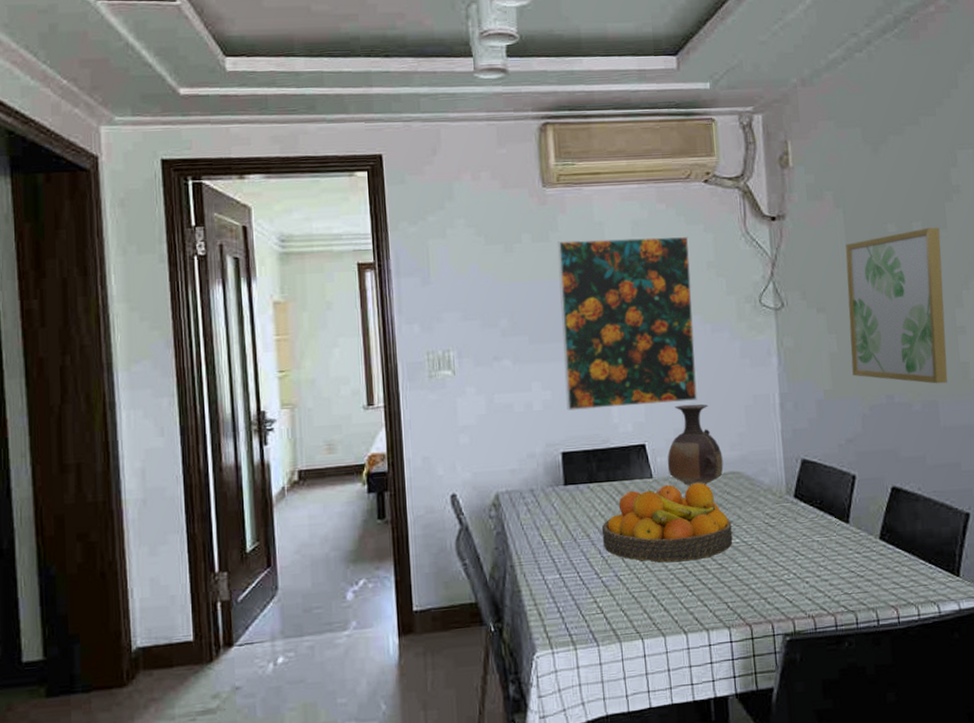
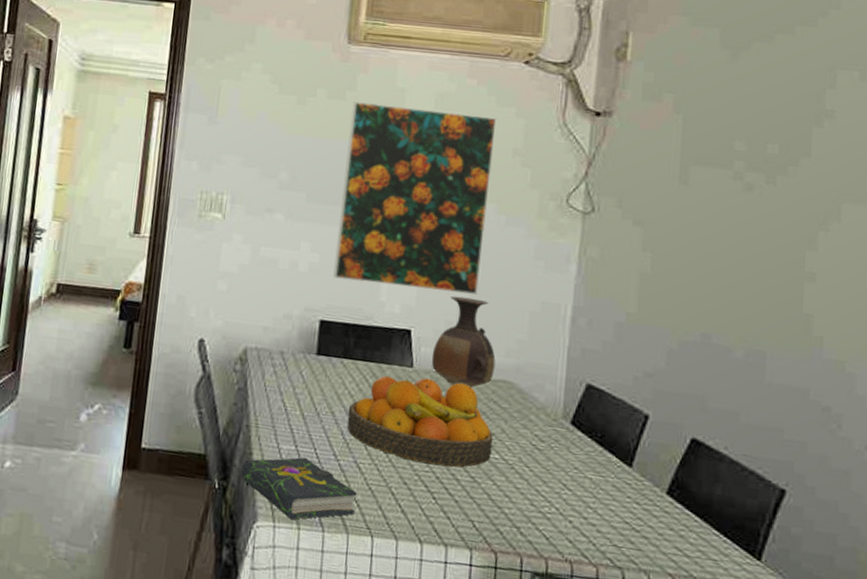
book: none [513,582,623,643] -> present [241,457,356,520]
wall art: present [845,227,948,384] -> none [664,152,801,334]

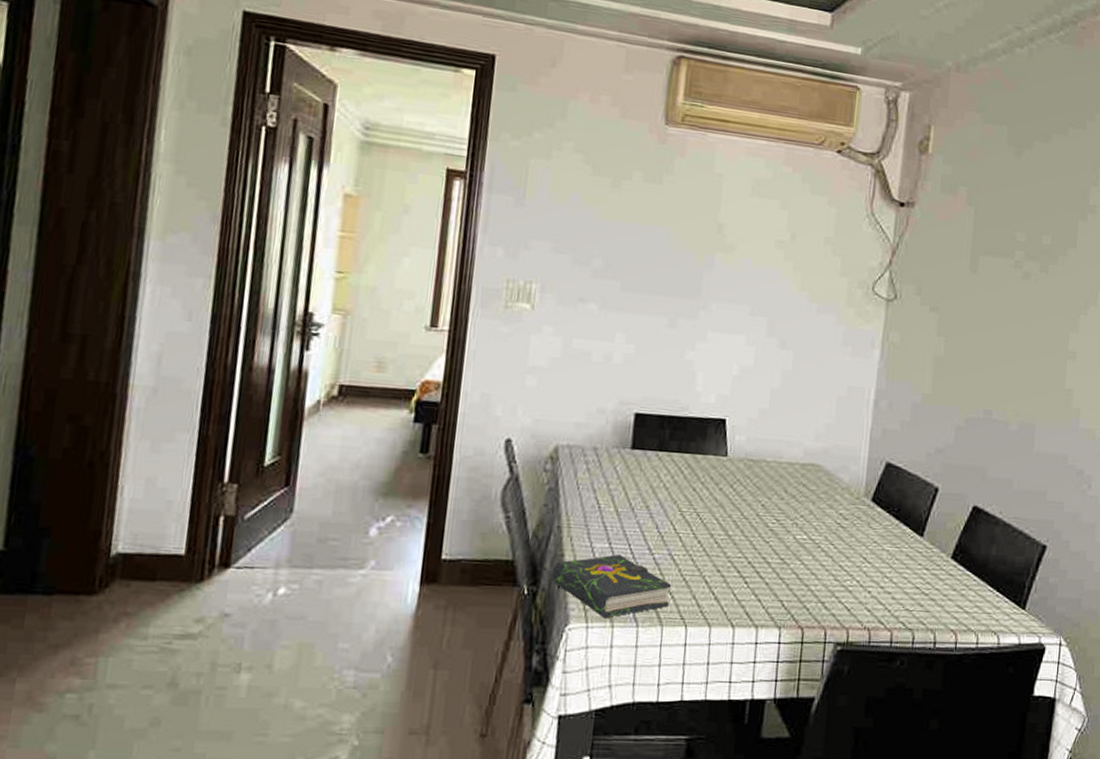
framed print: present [333,102,497,296] -> none [649,186,810,383]
fruit bowl: present [347,376,493,468] -> none [662,466,802,551]
vase: present [431,295,496,388] -> none [745,383,805,473]

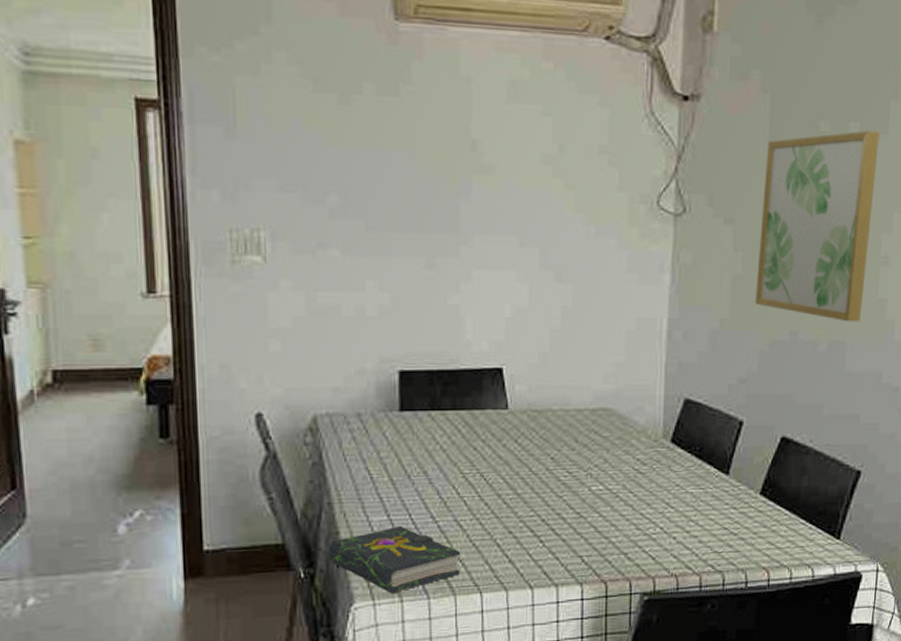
wall art: none [954,243,1069,408] -> present [755,130,880,322]

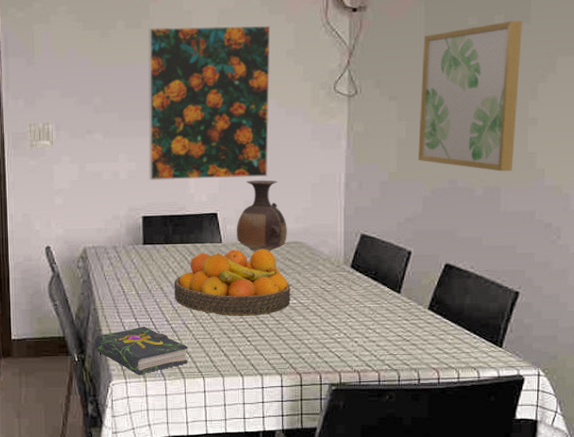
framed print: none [408,97,579,321] -> present [148,25,271,181]
fruit bowl: none [442,417,596,509] -> present [174,249,291,316]
vase: none [527,323,594,422] -> present [236,180,287,252]

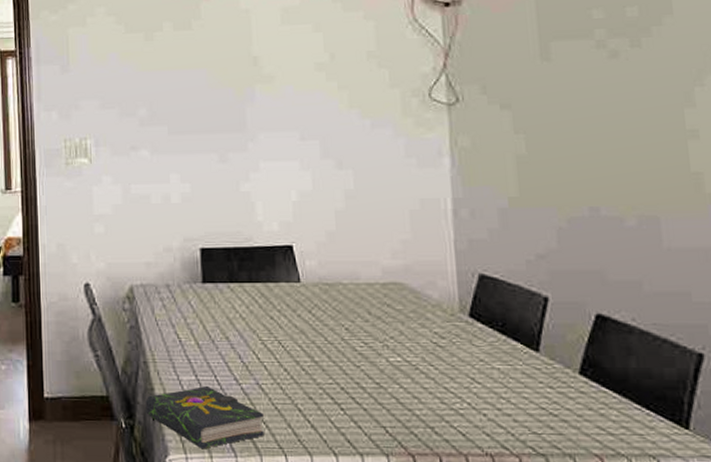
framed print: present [148,25,271,181] -> none [200,23,355,206]
fruit bowl: present [174,249,291,316] -> none [242,291,394,376]
vase: present [236,180,287,252] -> none [317,205,383,295]
wall art: present [418,20,522,172] -> none [537,12,674,197]

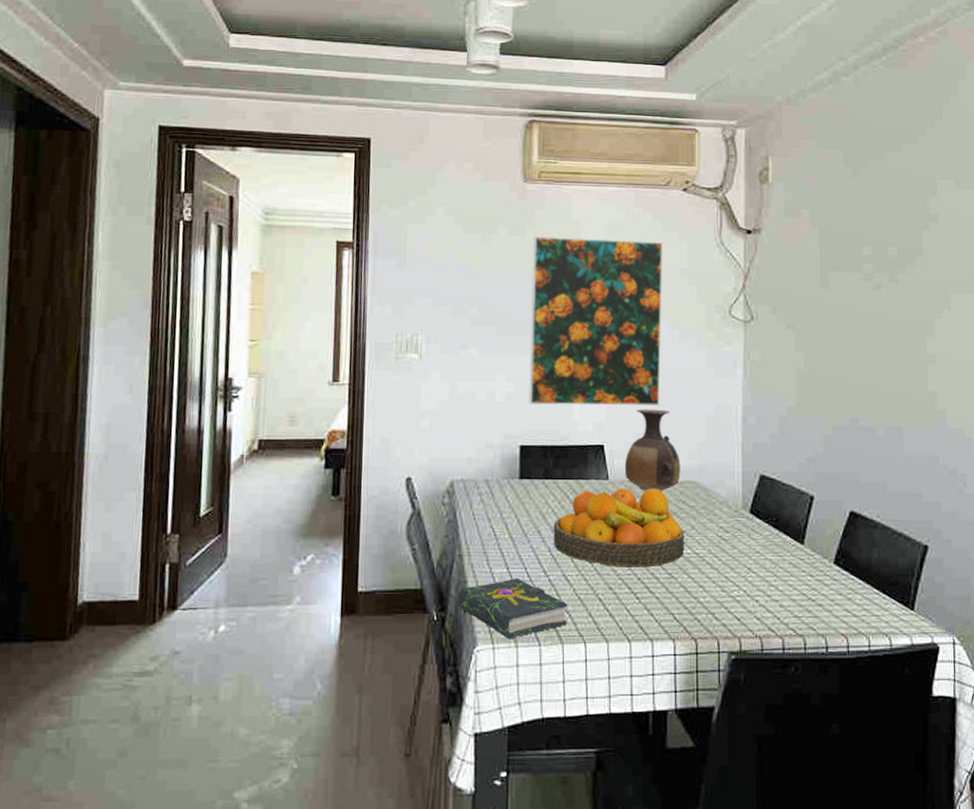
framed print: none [200,23,355,206] -> present [529,236,663,407]
fruit bowl: none [242,291,394,376] -> present [553,488,685,568]
vase: none [317,205,383,295] -> present [624,409,681,492]

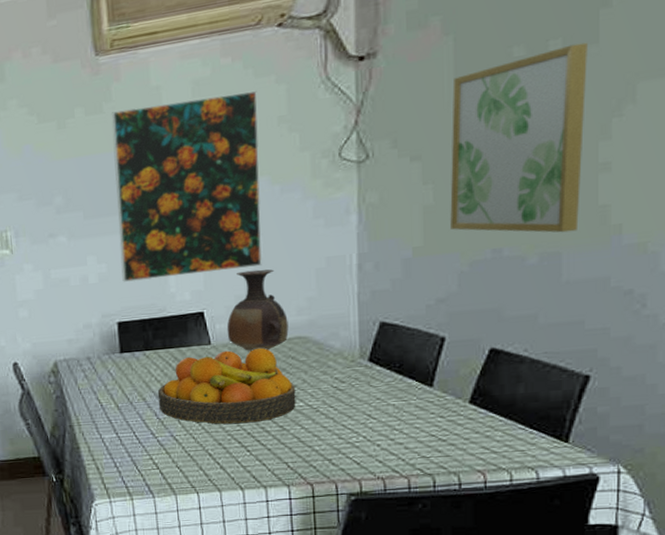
book: present [458,577,567,639] -> none [72,441,179,494]
wall art: none [817,253,916,411] -> present [450,42,587,233]

